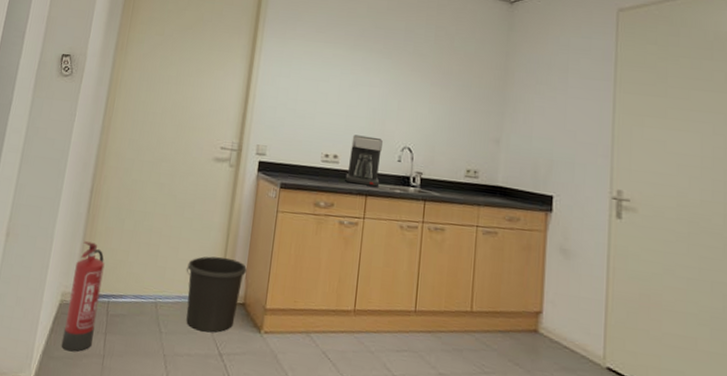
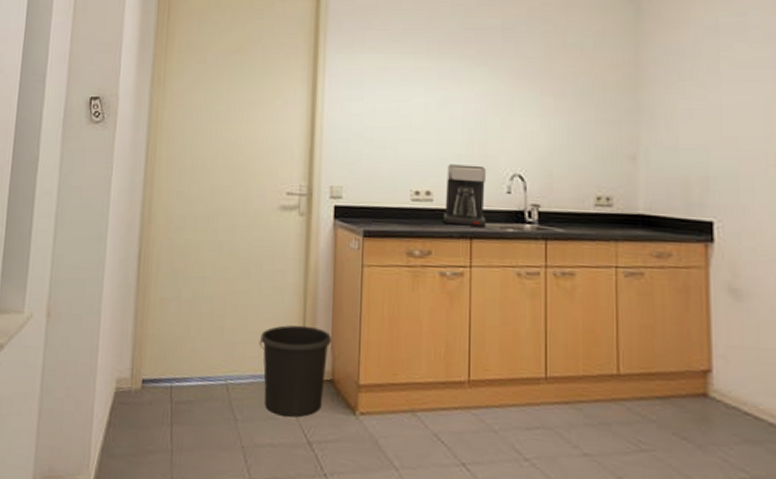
fire extinguisher: present [61,241,105,352] -> none [121,316,163,448]

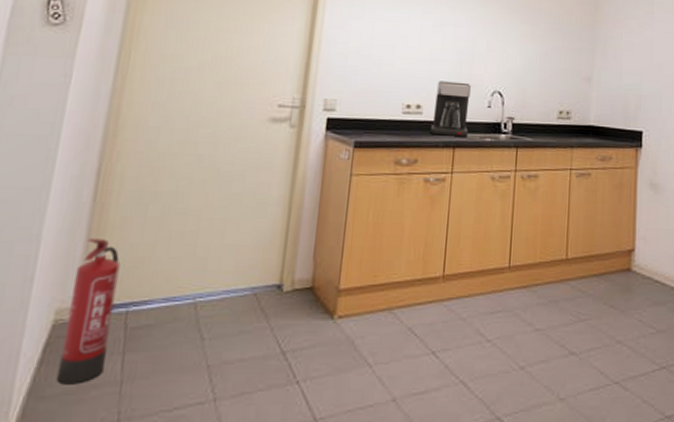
fire extinguisher: none [121,316,163,448] -> present [56,238,121,385]
bucket: present [259,325,331,418] -> none [235,236,314,329]

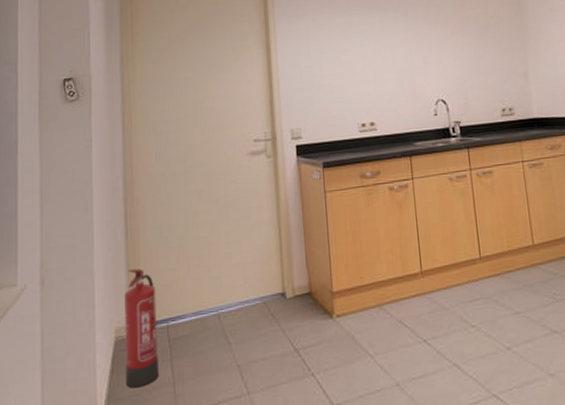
coffee maker: present [430,81,472,137] -> none [385,96,421,148]

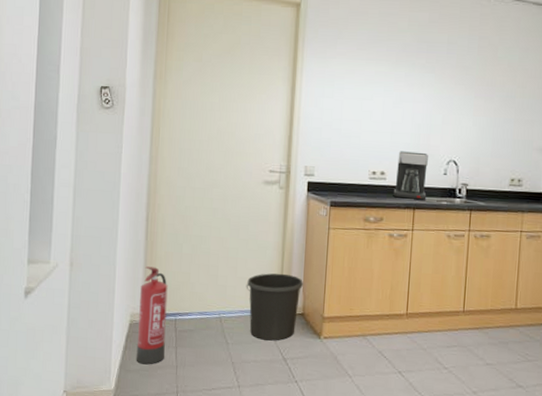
bucket: none [243,250,306,332] -> present [246,273,303,341]
coffee maker: none [385,96,421,148] -> present [393,151,429,200]

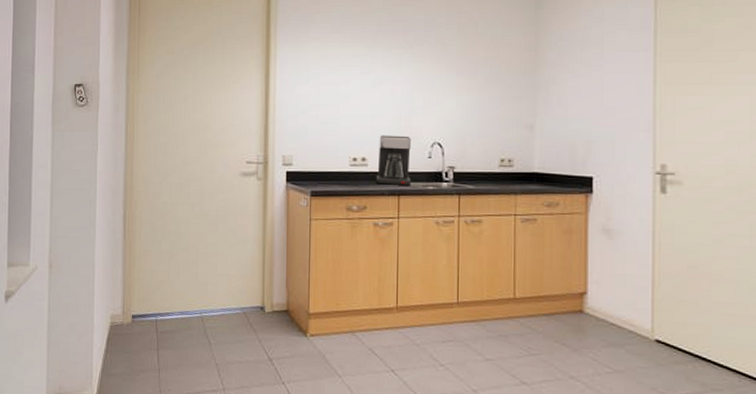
fire extinguisher: present [136,266,168,365] -> none [117,265,148,368]
bucket: present [246,273,303,341] -> none [227,268,286,340]

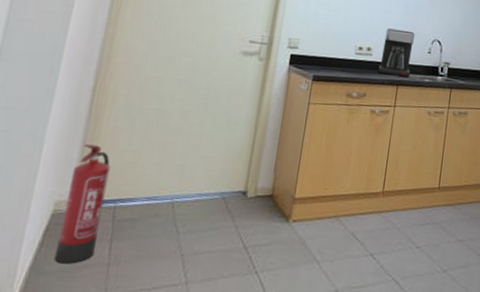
fire extinguisher: none [117,265,148,368] -> present [54,144,111,264]

